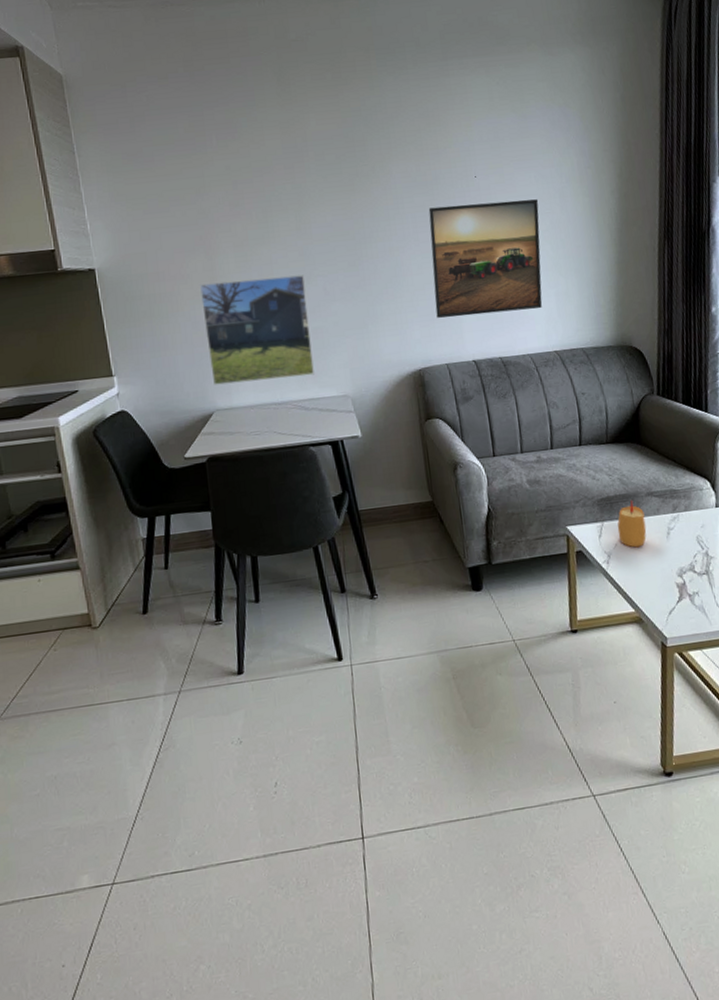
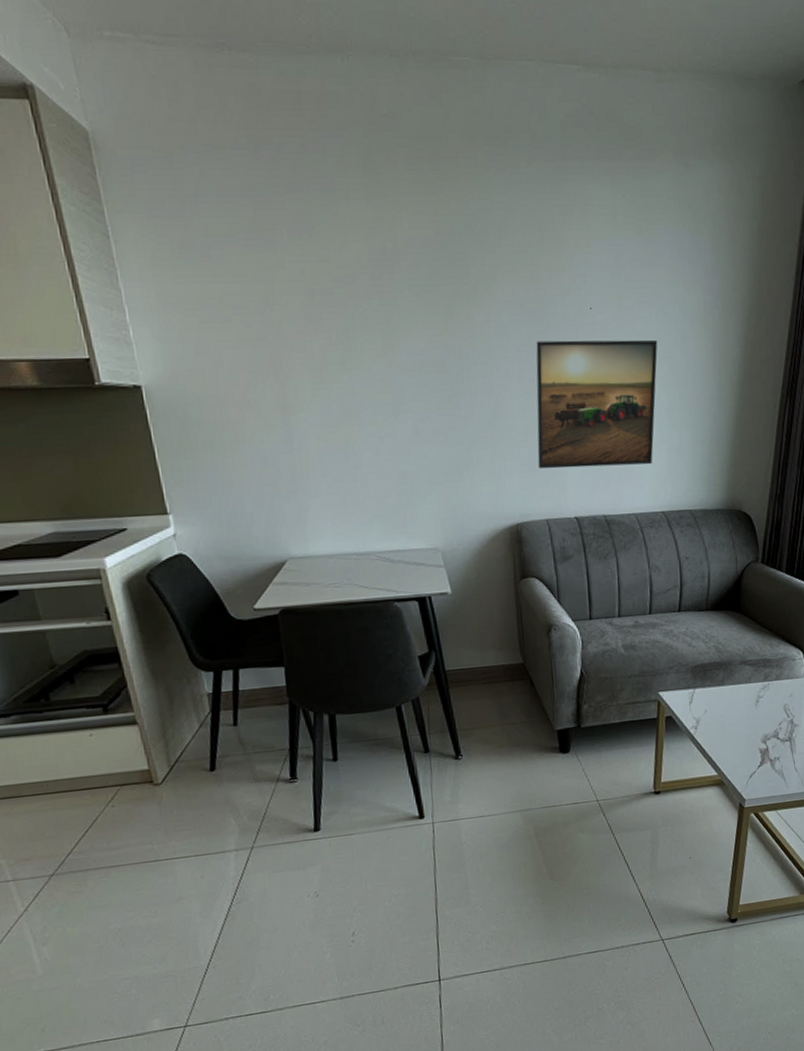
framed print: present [199,275,314,385] -> none [268,409,401,530]
candle: present [617,501,647,548] -> none [708,669,737,715]

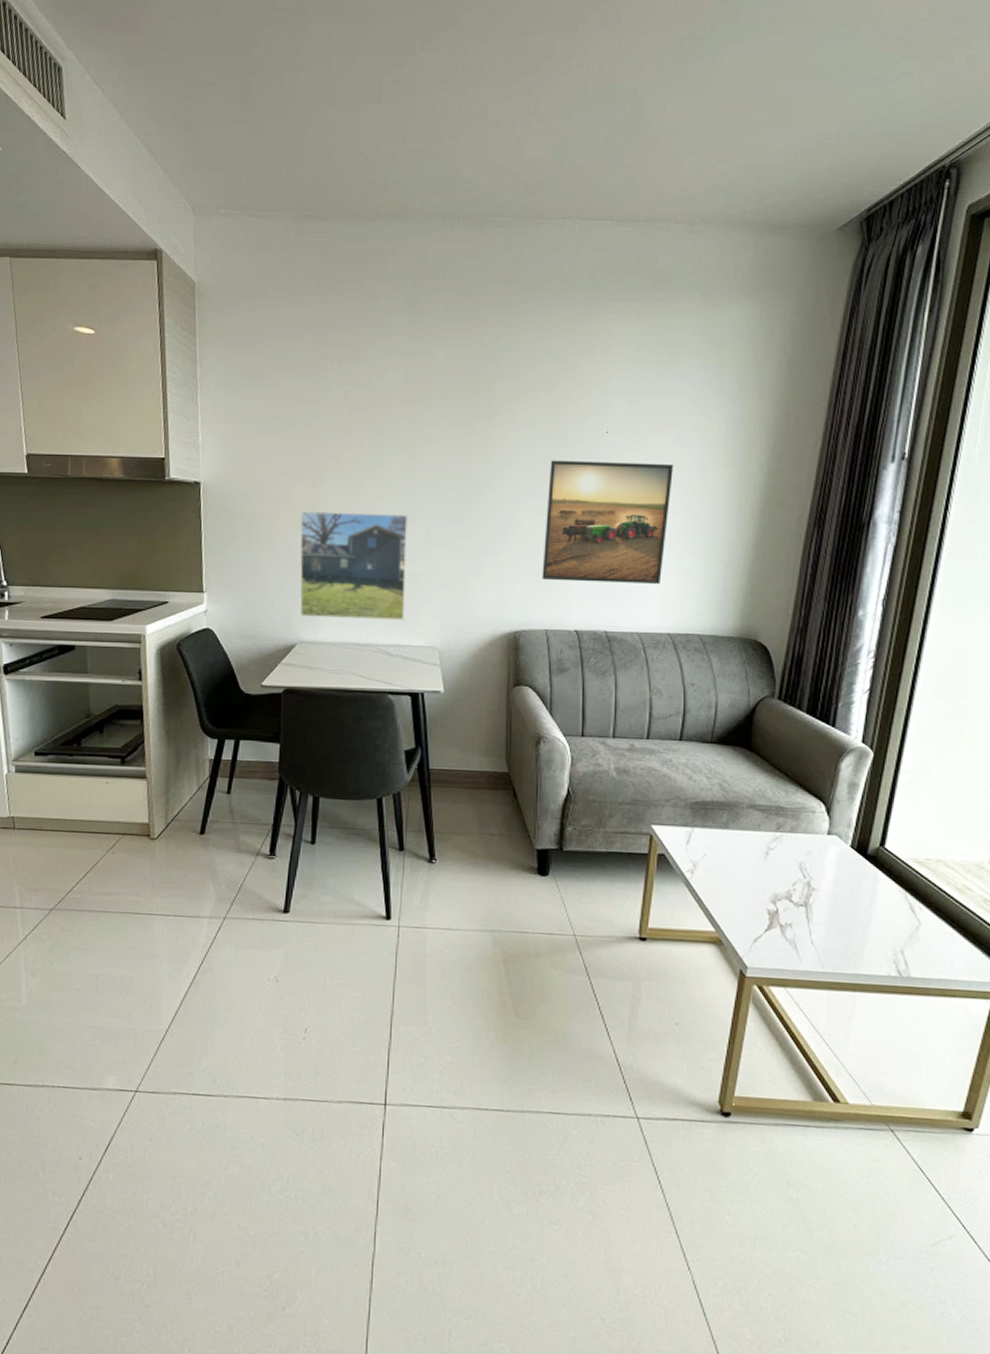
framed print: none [268,409,401,530] -> present [299,511,409,621]

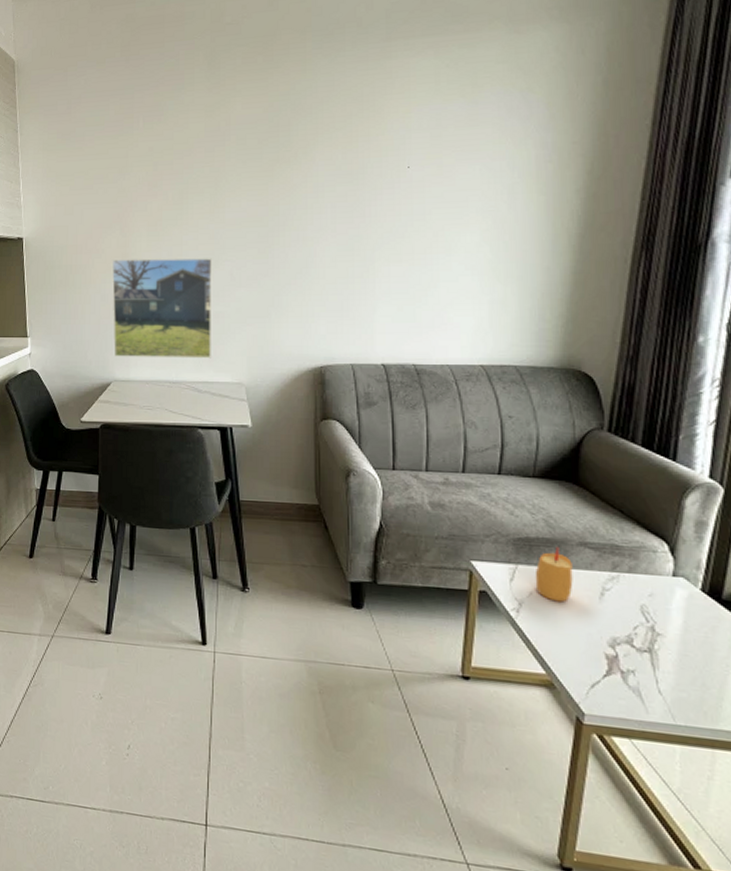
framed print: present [542,460,674,585] -> none [346,194,481,317]
candle: none [709,810,742,863] -> present [534,548,573,603]

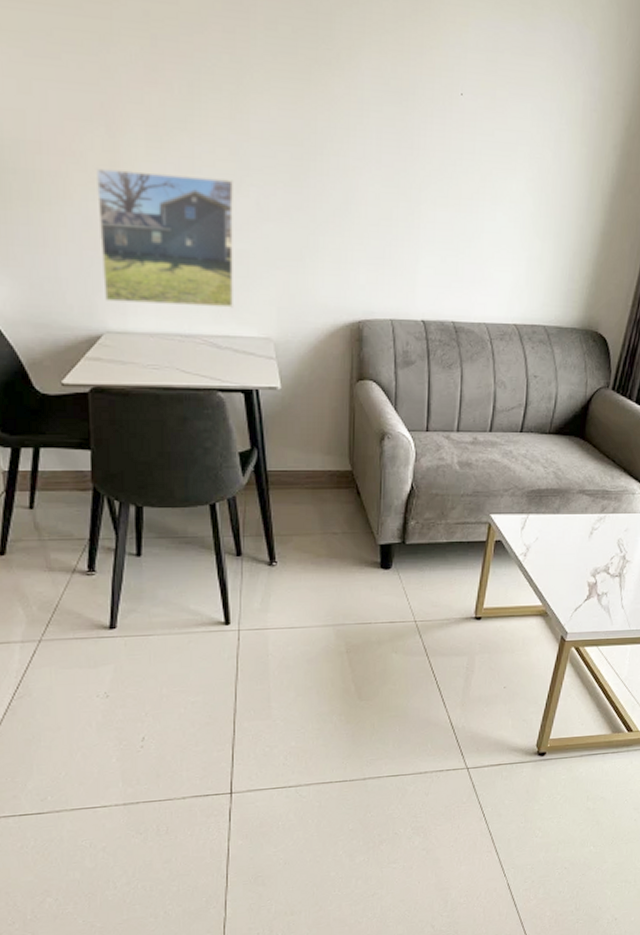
candle: present [534,548,573,603] -> none [541,497,572,544]

